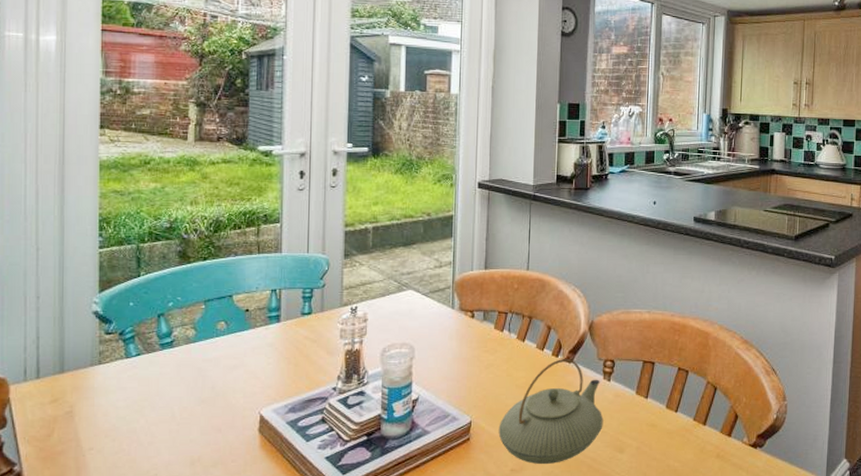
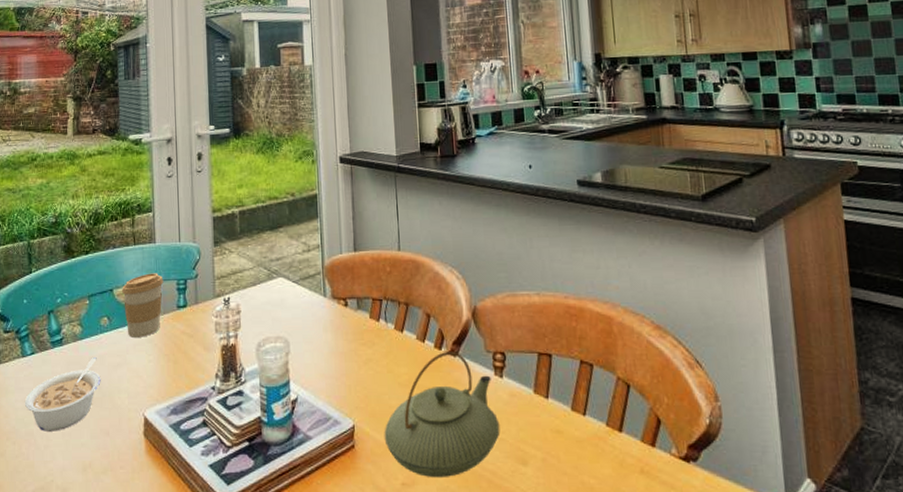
legume: none [127,358,215,429] -> present [24,356,101,431]
coffee cup: none [243,281,288,341] -> present [122,273,164,337]

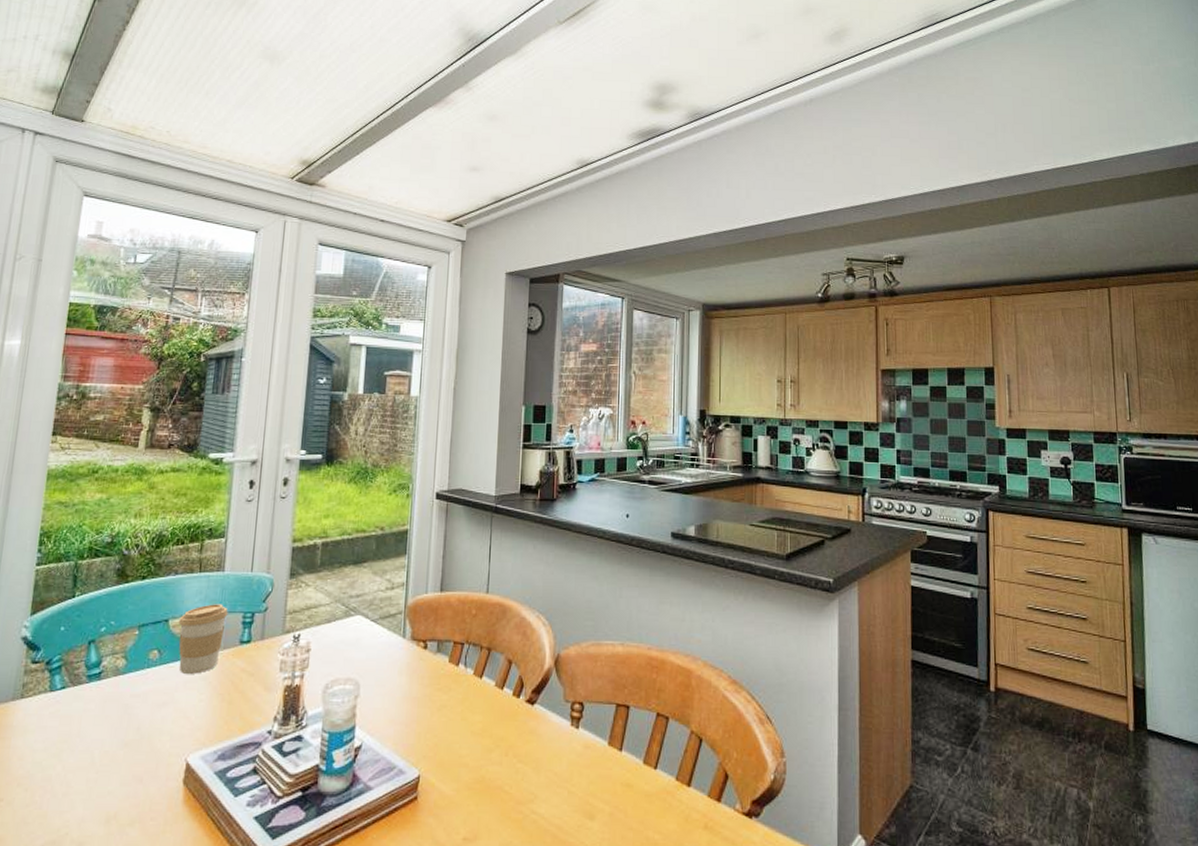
legume: present [24,356,101,431] -> none [45,693,141,777]
teapot: present [384,352,500,477] -> none [450,700,571,832]

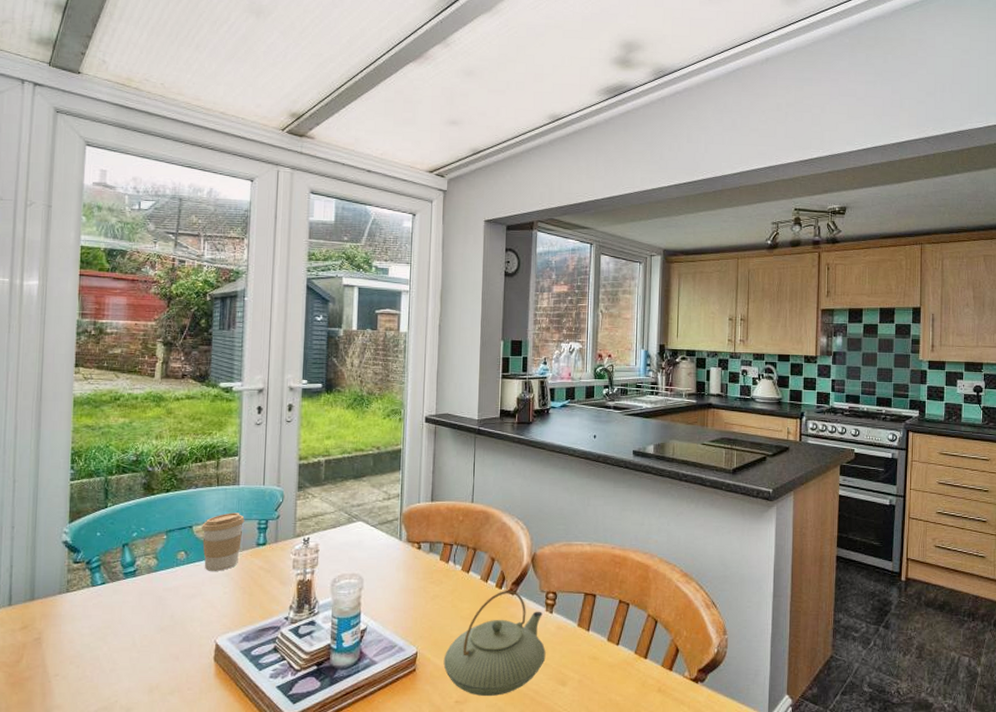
teapot: none [450,700,571,832] -> present [443,591,546,696]

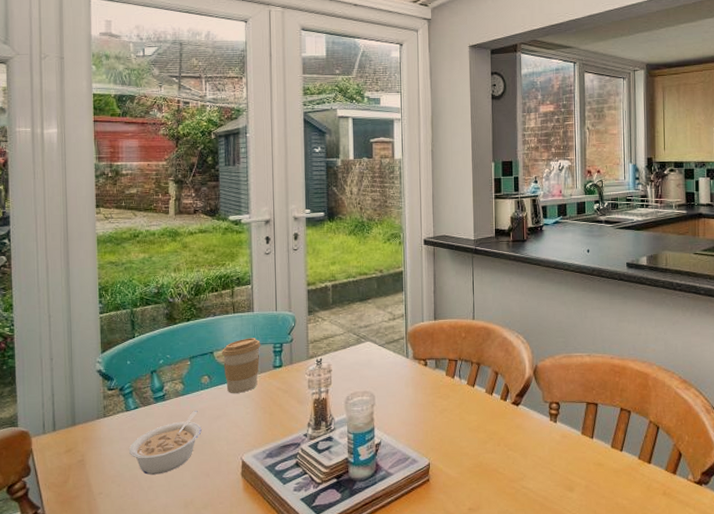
legume: none [91,587,174,656] -> present [128,410,202,475]
teapot: present [443,591,546,696] -> none [455,402,552,503]

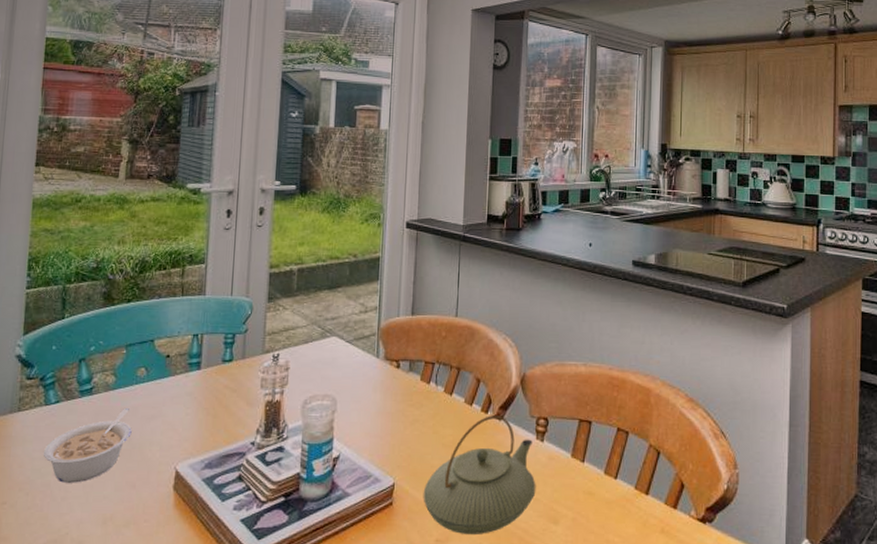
coffee cup: present [222,338,261,393] -> none [164,325,210,390]
teapot: none [455,402,552,503] -> present [423,415,536,534]

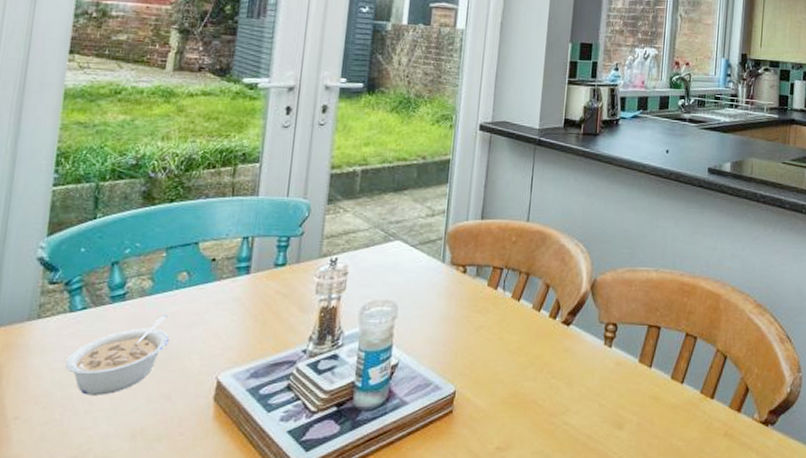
teapot: present [423,415,536,534] -> none [485,321,602,441]

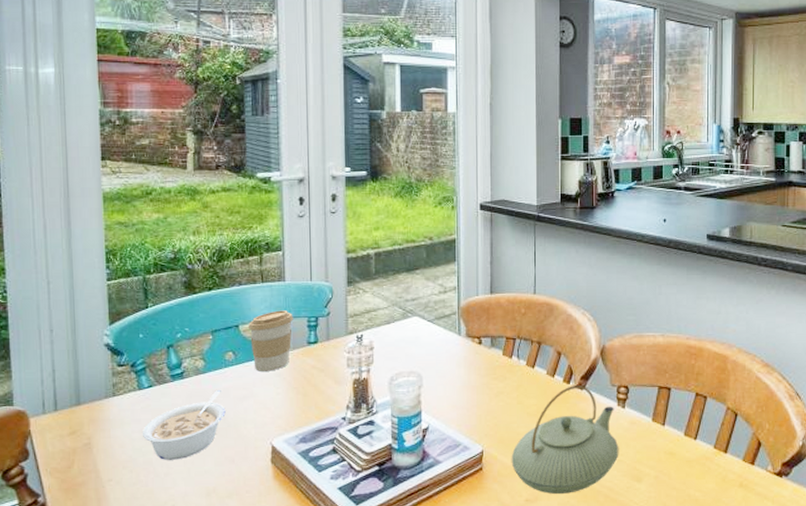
coffee cup: none [209,227,262,295] -> present [249,310,293,371]
teapot: none [485,321,602,441] -> present [511,385,619,494]

